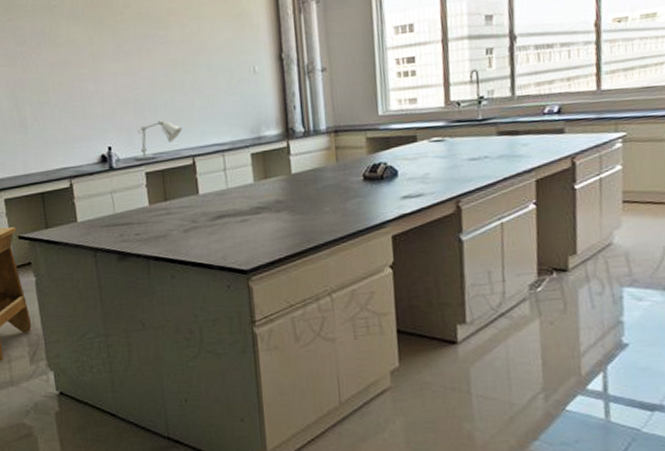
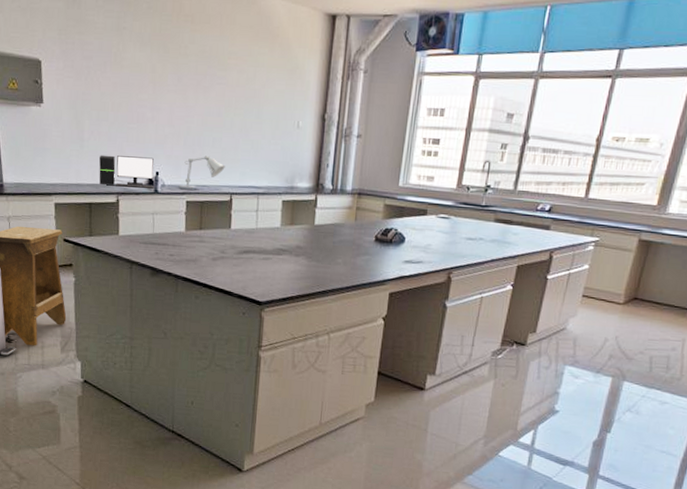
desktop computer: none [46,133,107,172] -> present [99,155,154,189]

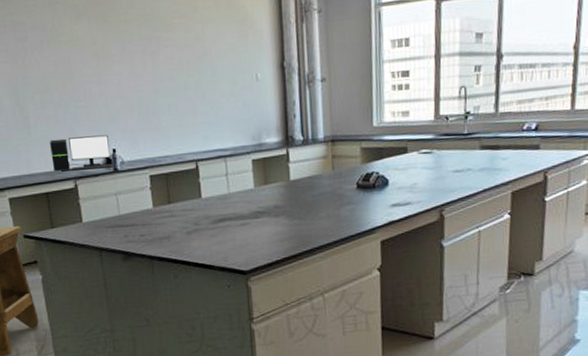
desk lamp: present [178,156,225,190] -> none [138,124,186,164]

